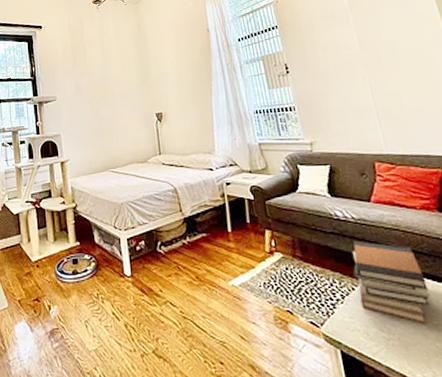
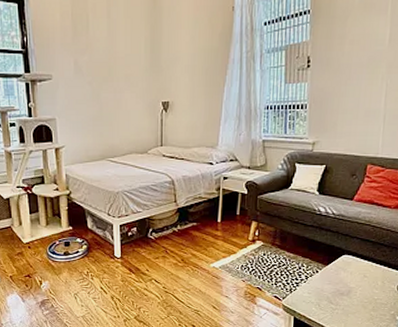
book stack: present [351,240,431,324] -> none [320,233,379,298]

